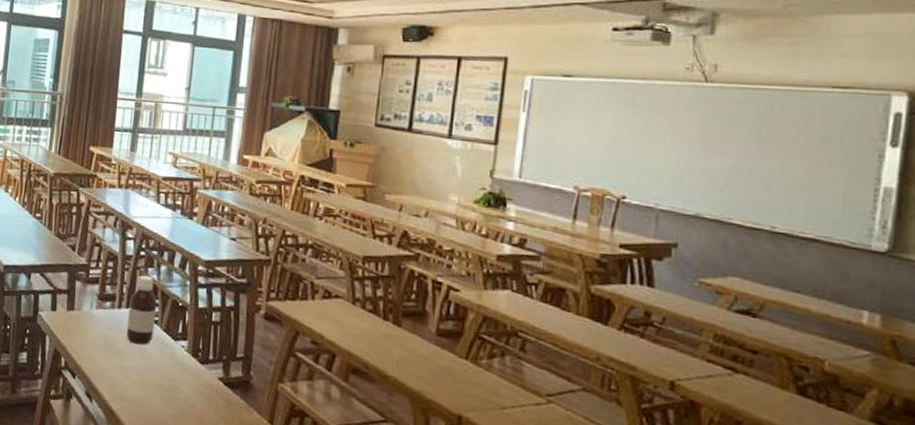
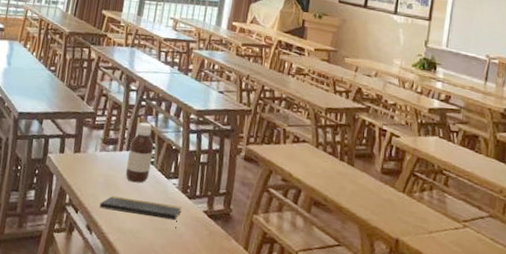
notepad: none [99,359,193,388] -> present [99,195,182,221]

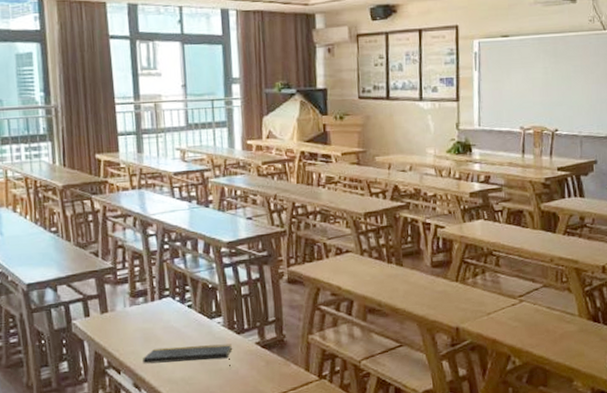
bottle: present [125,122,154,183] -> none [161,266,190,331]

